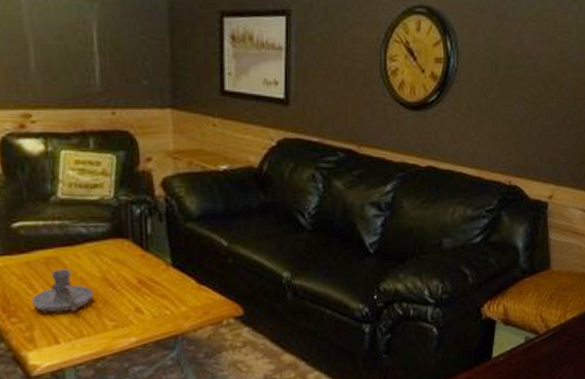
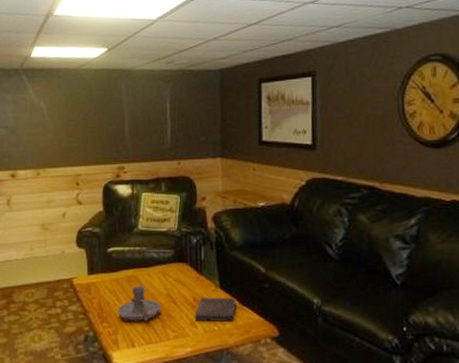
book: none [139,276,193,306] -> present [194,297,236,322]

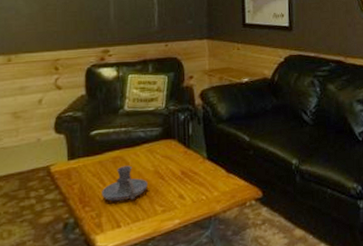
book: present [194,297,236,322] -> none [182,167,223,193]

